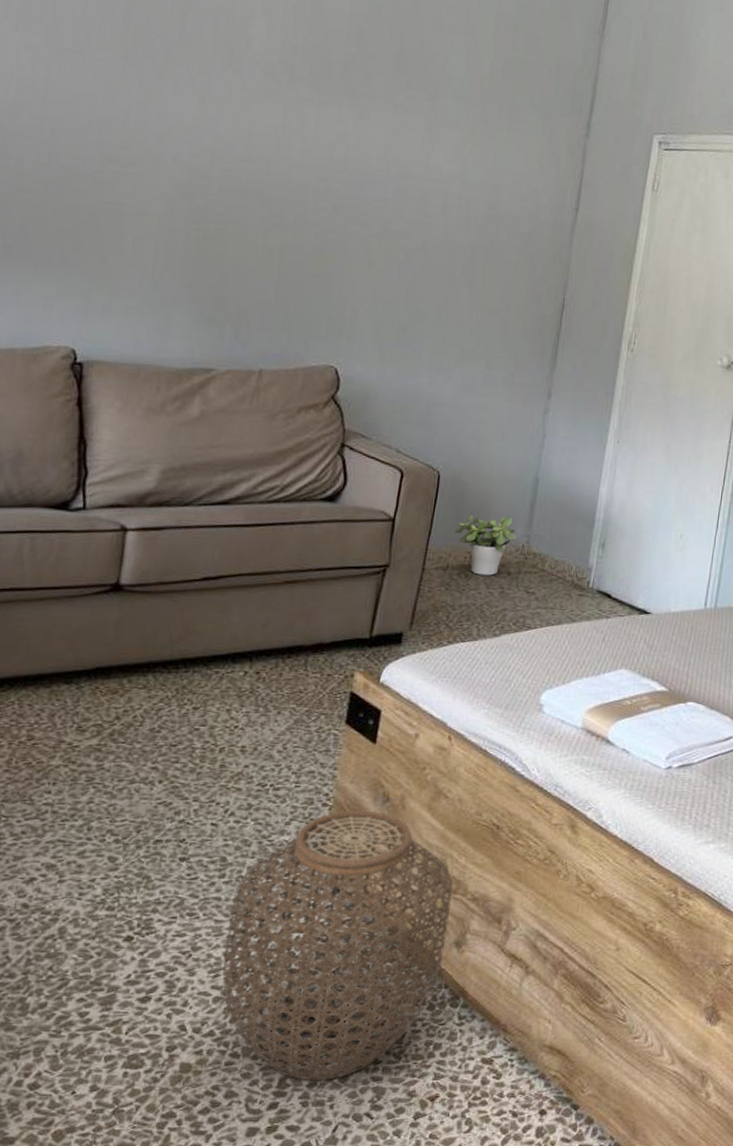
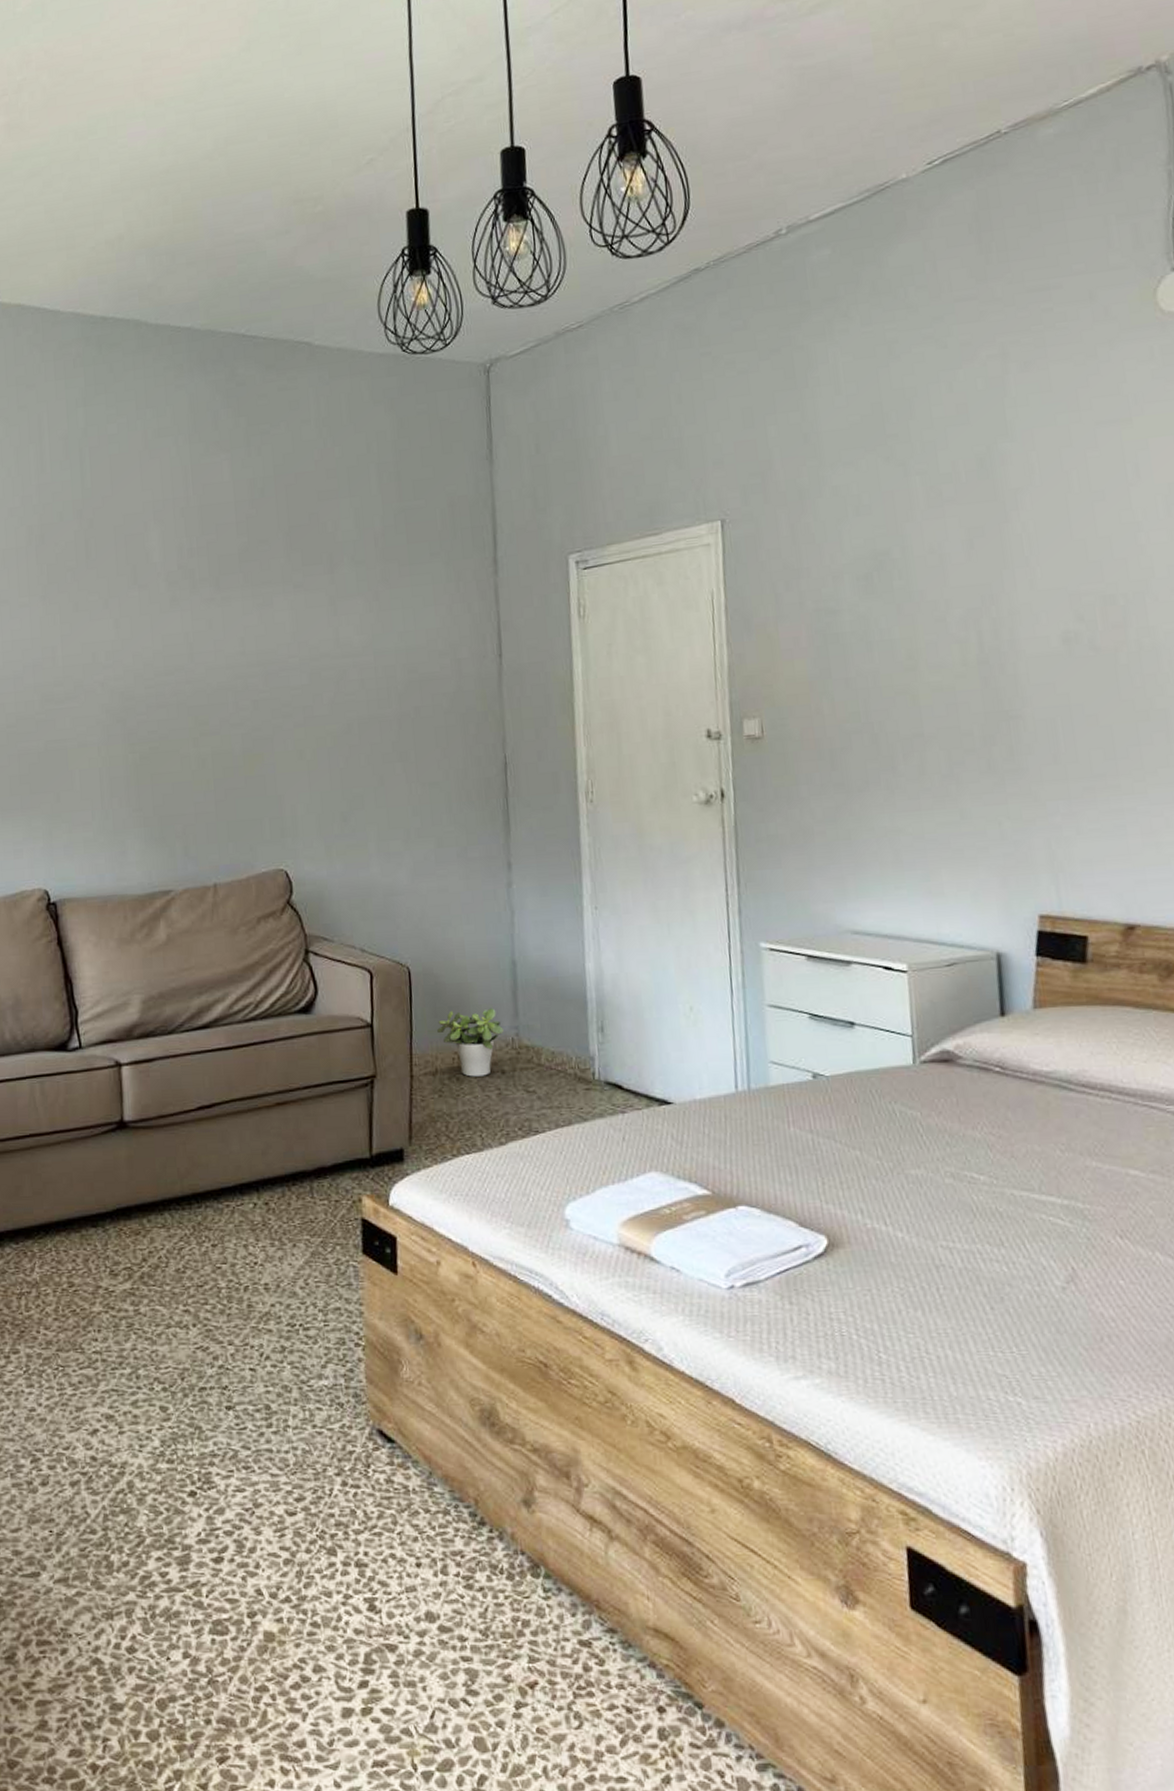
woven basket: present [222,810,453,1082] -> none [284,1349,514,1659]

